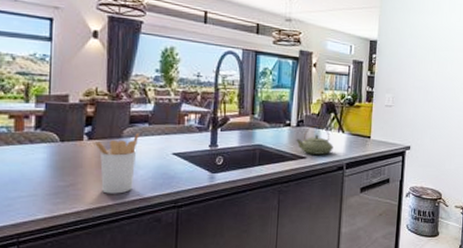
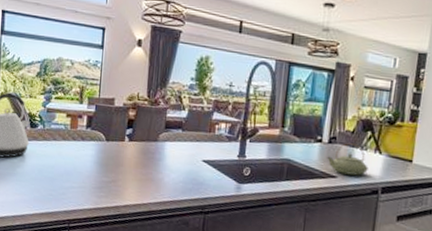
utensil holder: present [94,132,139,194] -> none [133,137,174,194]

